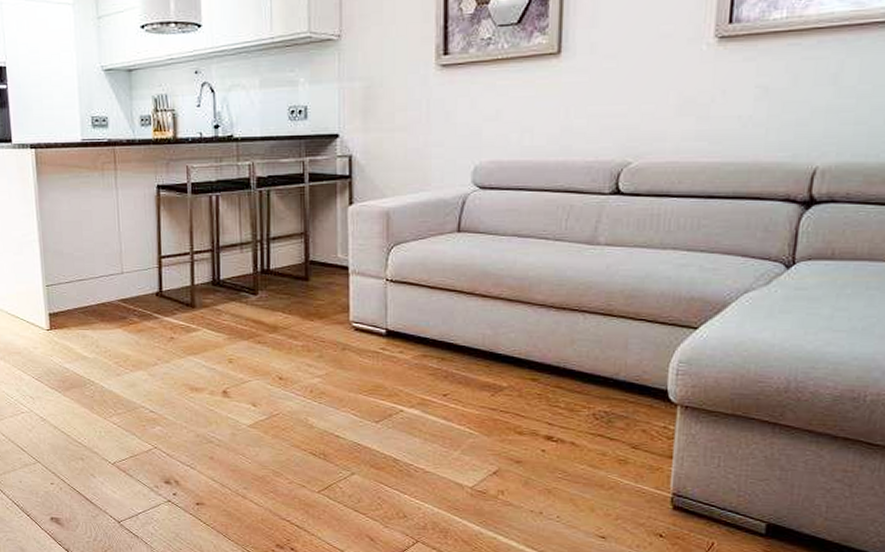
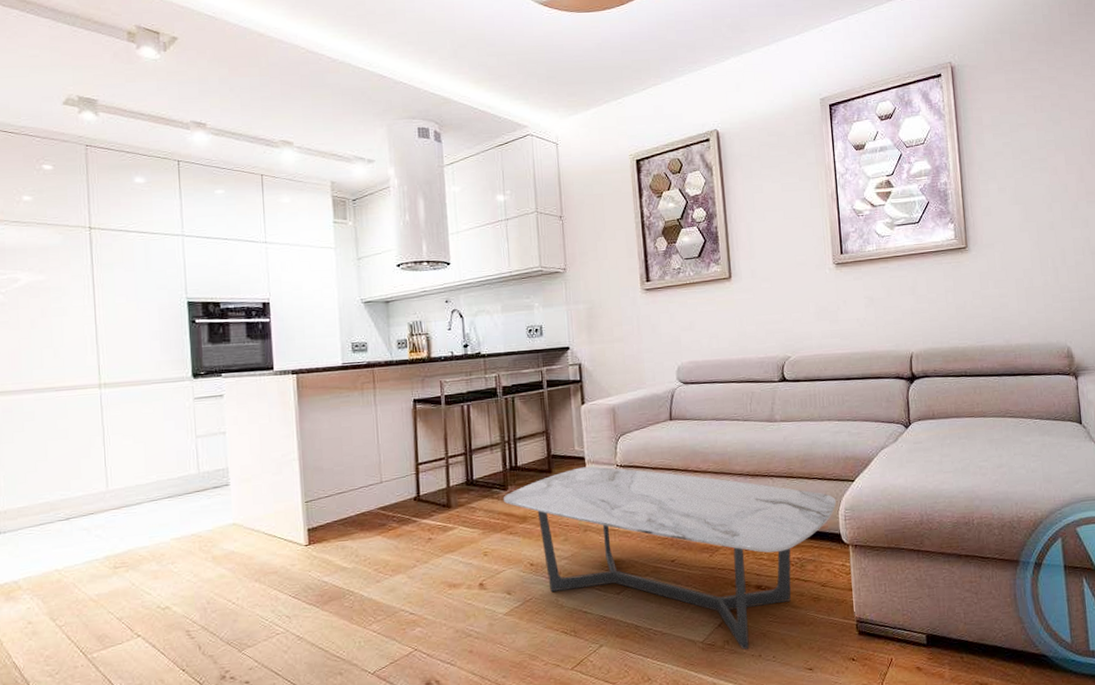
coffee table: none [252,278,669,504] -> present [503,466,837,650]

